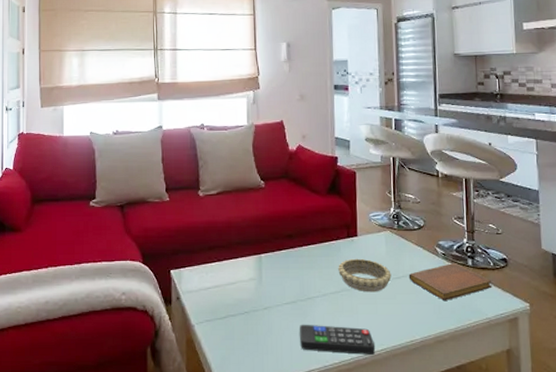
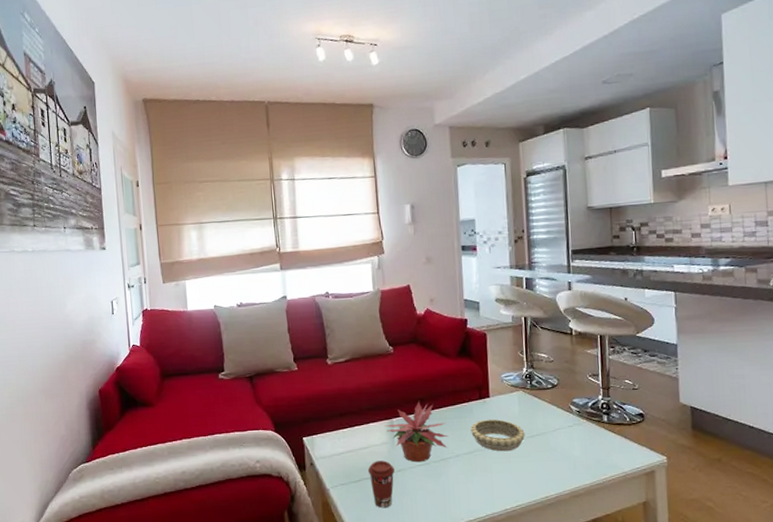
coffee cup: none [234,297,261,348] -> present [367,460,395,508]
potted plant: none [253,237,316,301] -> present [385,401,448,463]
remote control: present [300,324,375,355] -> none [434,484,510,512]
notebook: present [408,263,492,300] -> none [542,420,629,457]

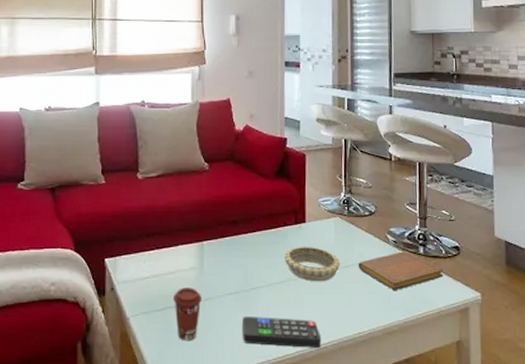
potted plant: present [385,401,448,463] -> none [195,223,261,291]
remote control: none [434,484,510,512] -> present [243,316,321,348]
notebook: none [542,420,629,457] -> present [358,251,444,290]

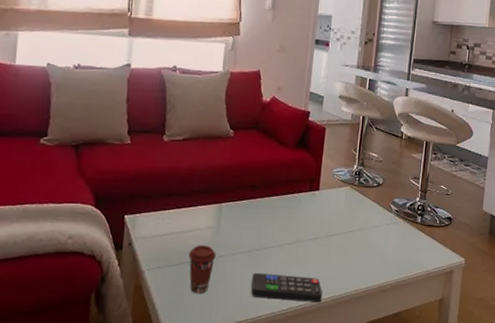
decorative bowl: present [284,246,340,282] -> none [296,211,347,244]
notebook: present [358,251,444,290] -> none [362,220,436,254]

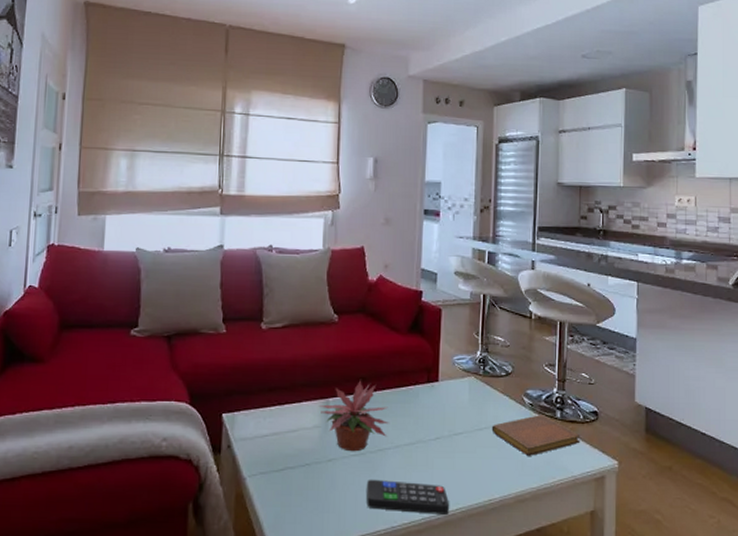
coffee cup: present [188,245,216,294] -> none [293,447,325,505]
potted plant: none [213,188,274,250] -> present [319,380,389,452]
notebook: none [362,220,436,254] -> present [491,415,580,456]

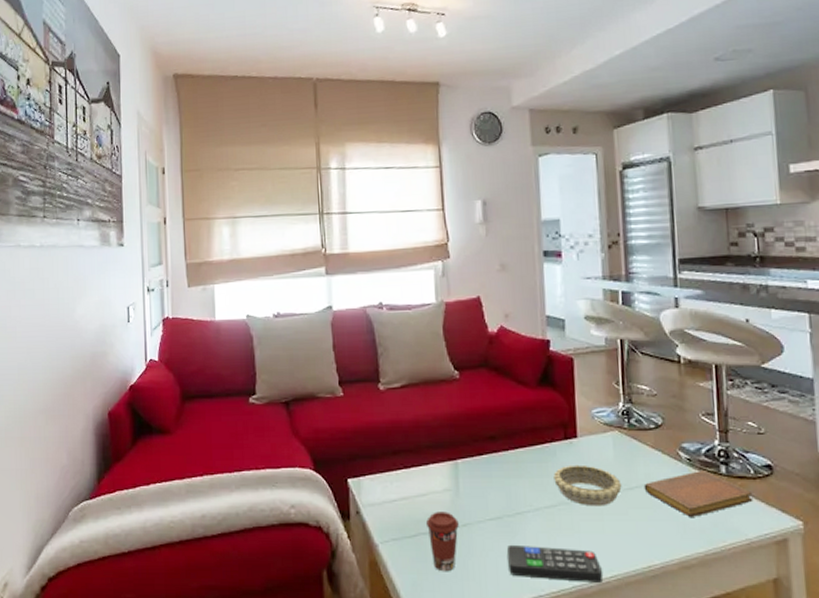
coffee cup: none [293,447,325,505] -> present [425,512,459,572]
potted plant: present [319,380,389,452] -> none [448,439,526,516]
decorative bowl: none [415,406,473,445] -> present [553,464,622,507]

